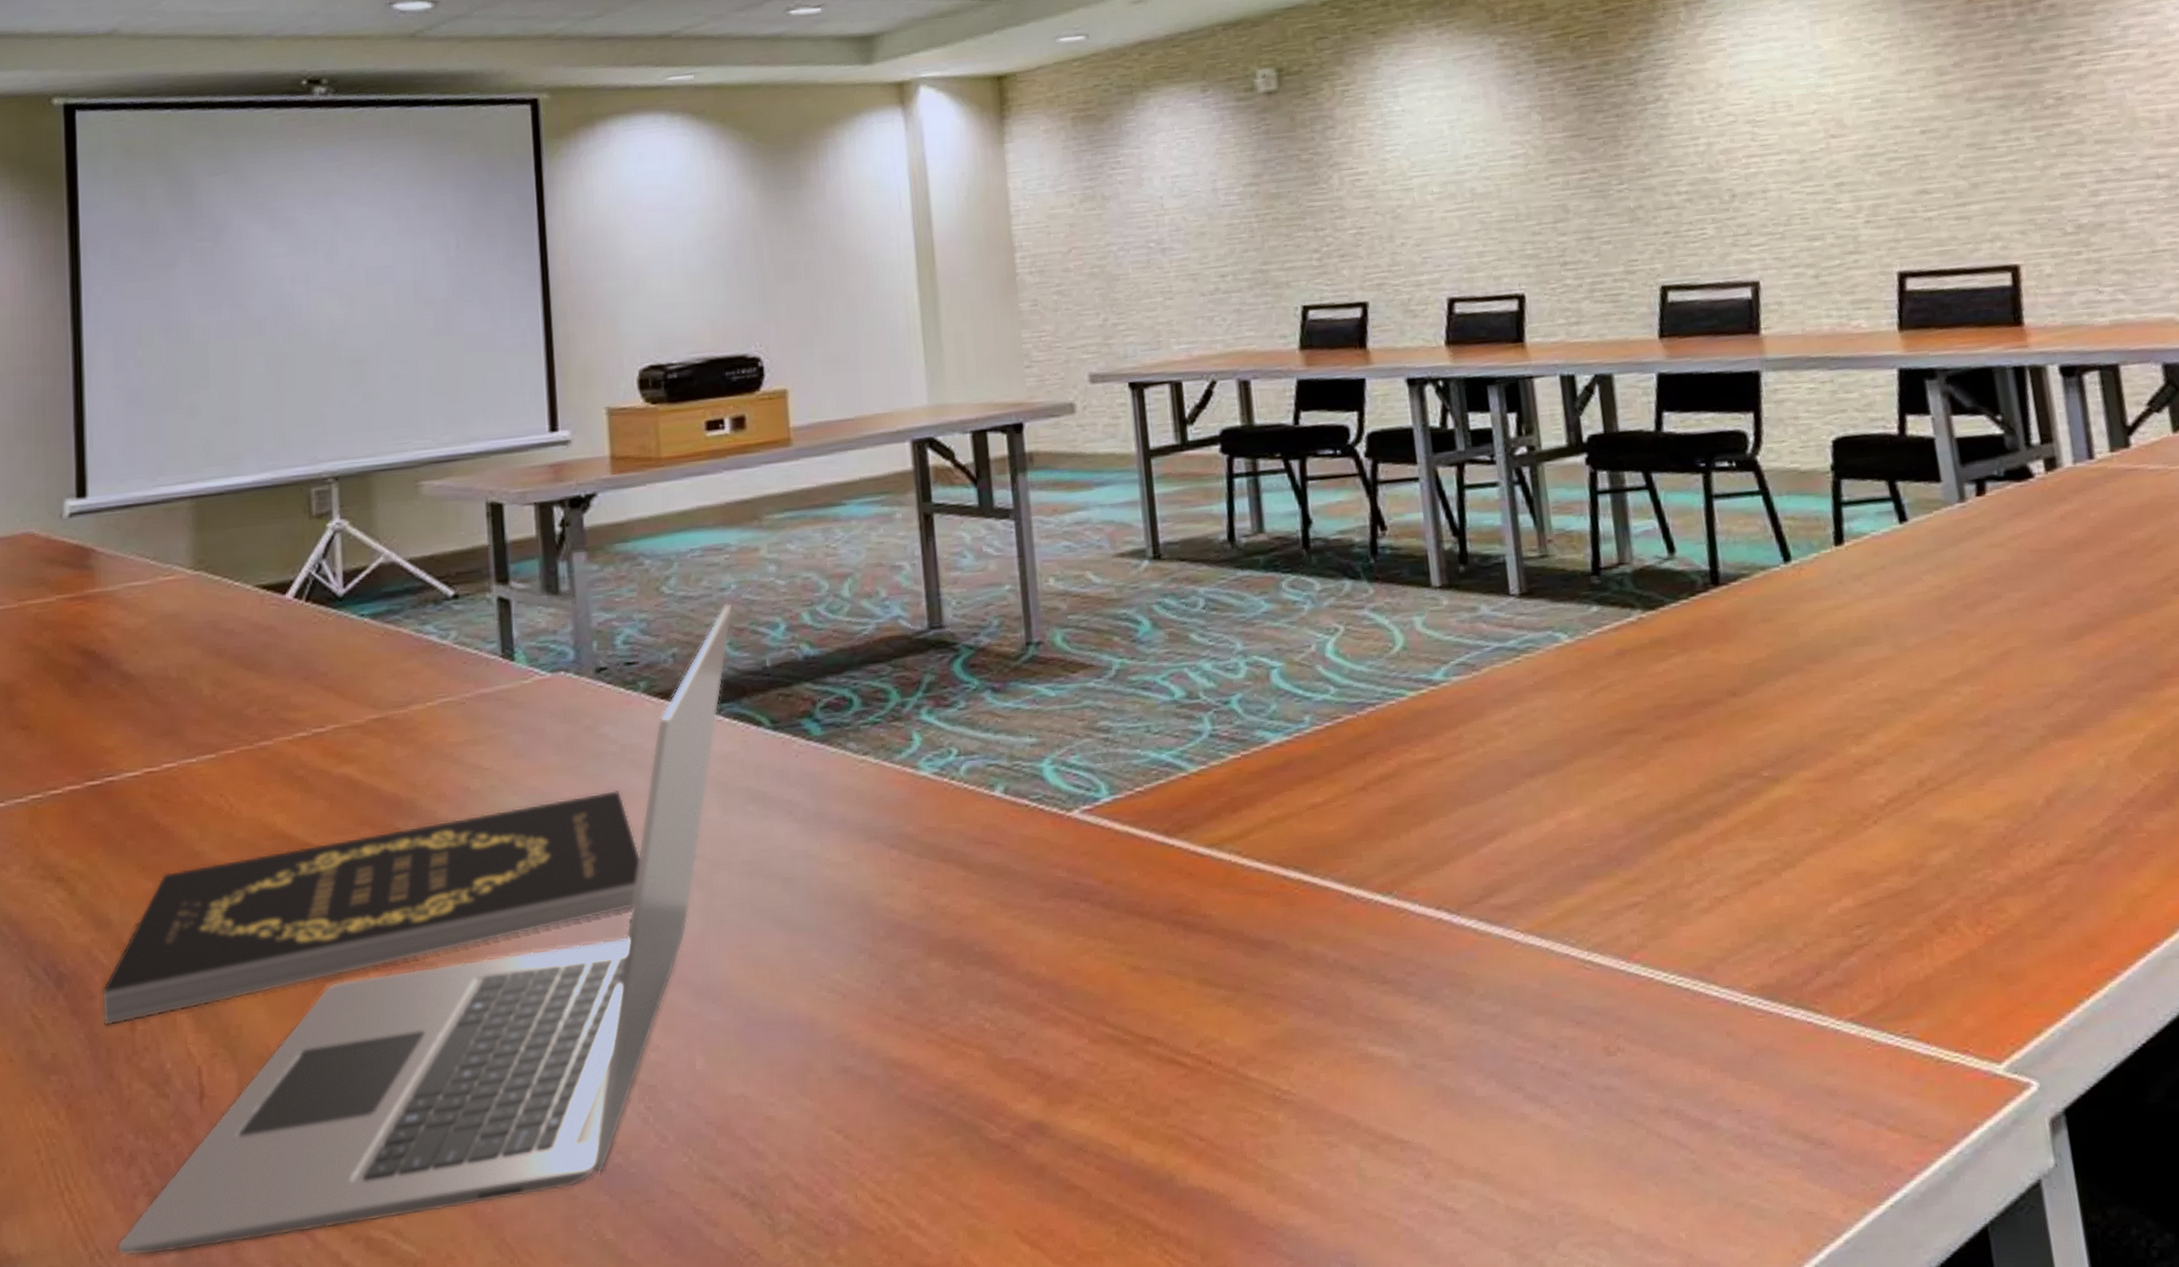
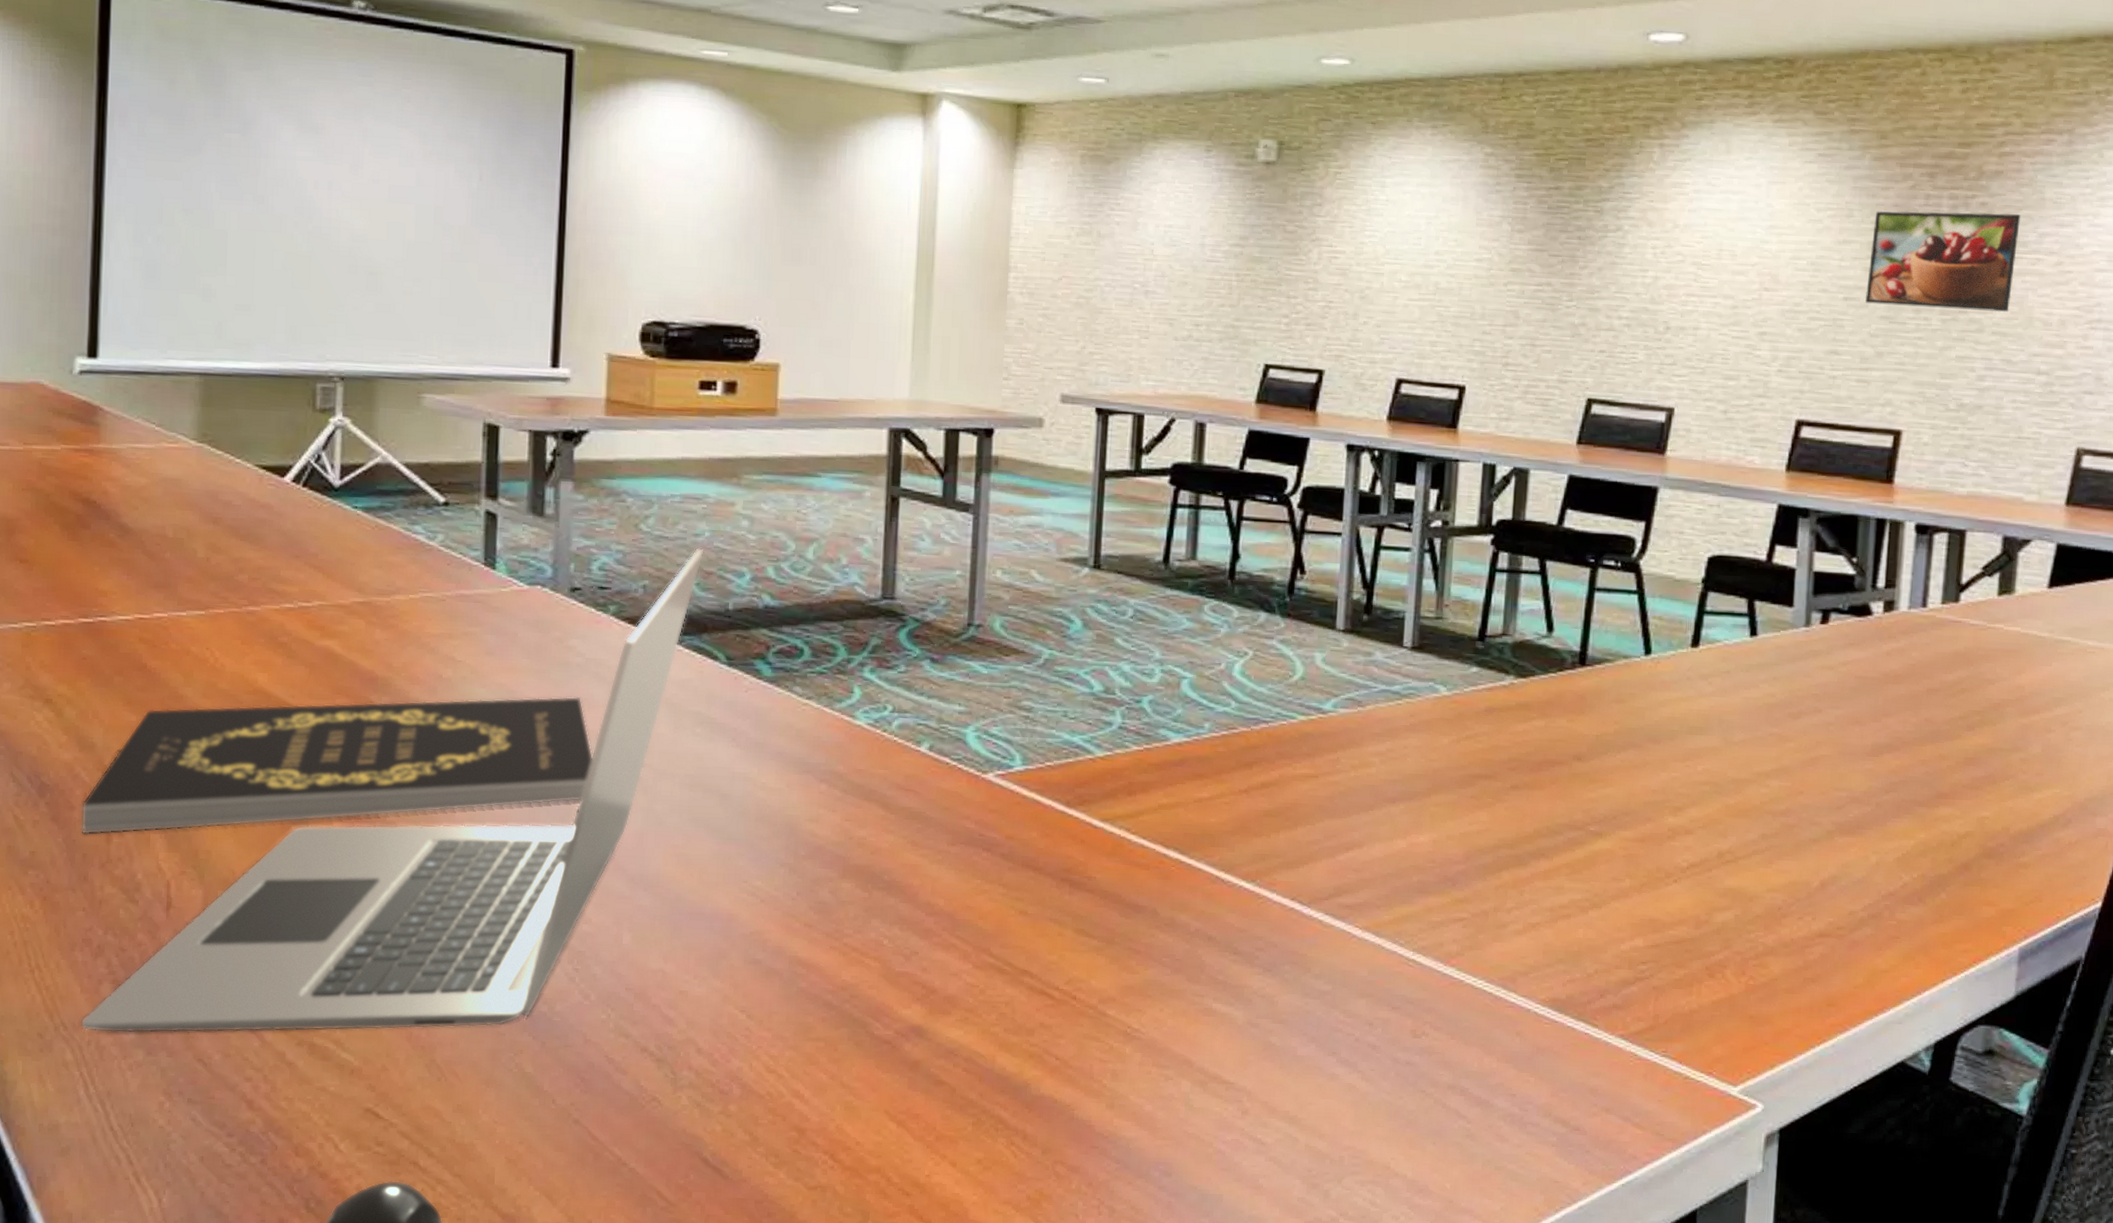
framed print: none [1935,10,2108,133] -> present [1865,210,2021,313]

